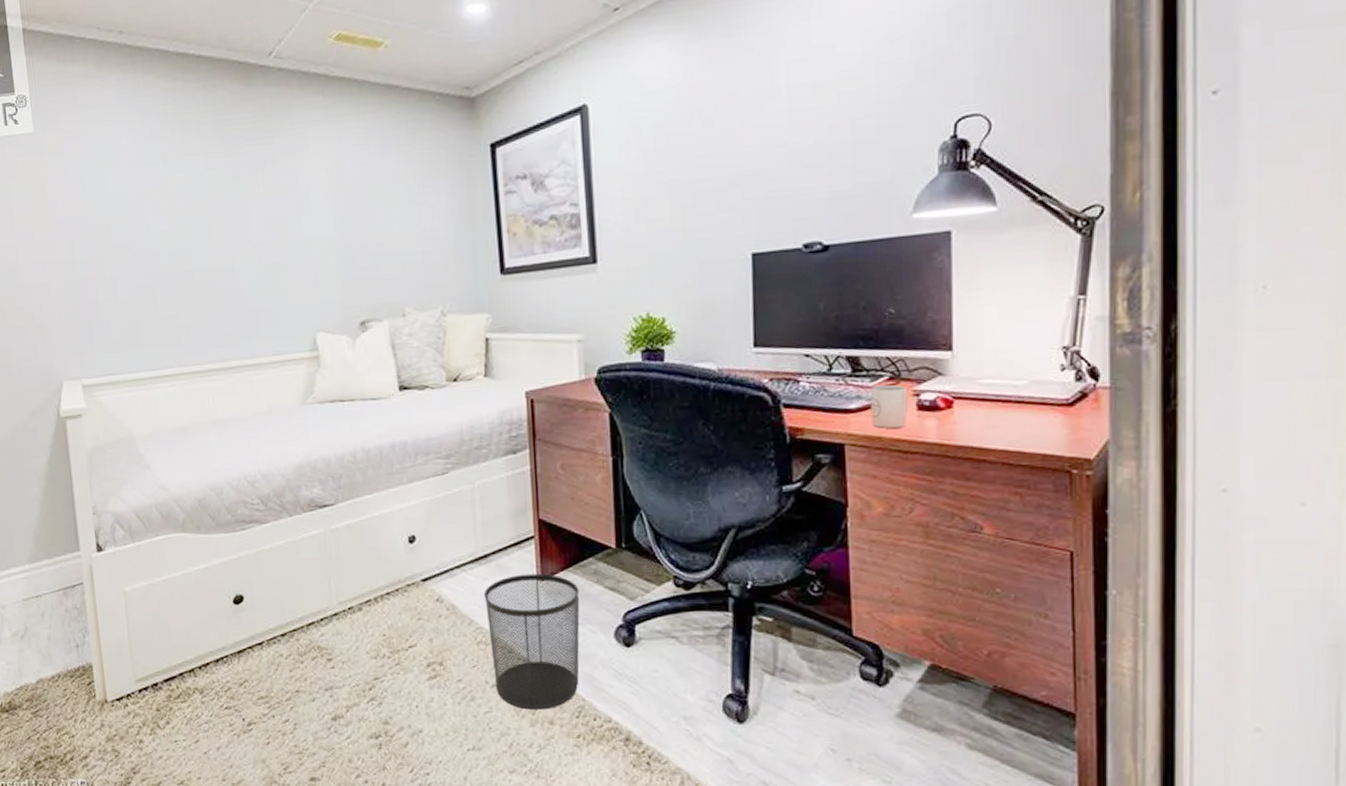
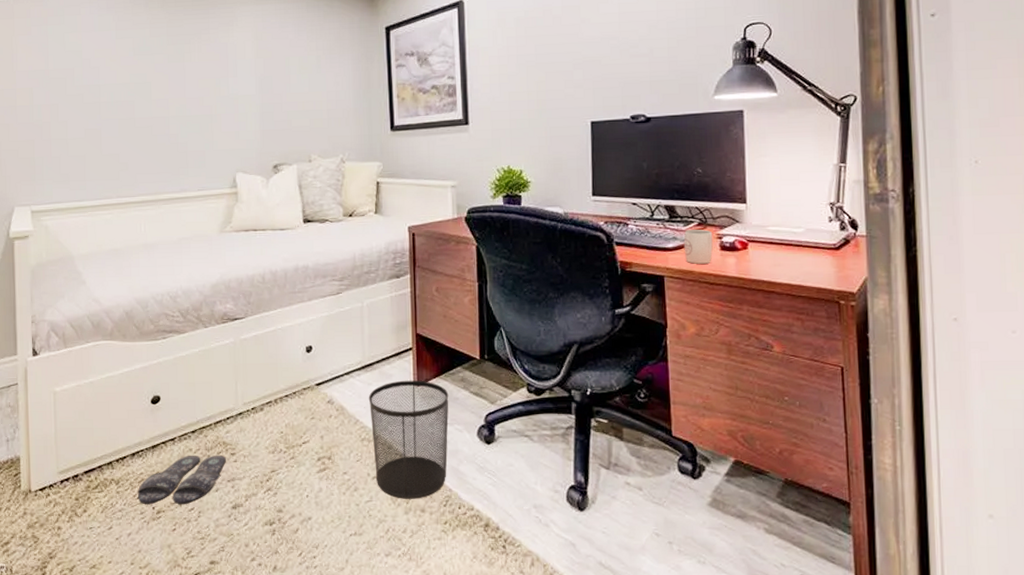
slippers: none [225,660,322,715] -> present [138,454,226,504]

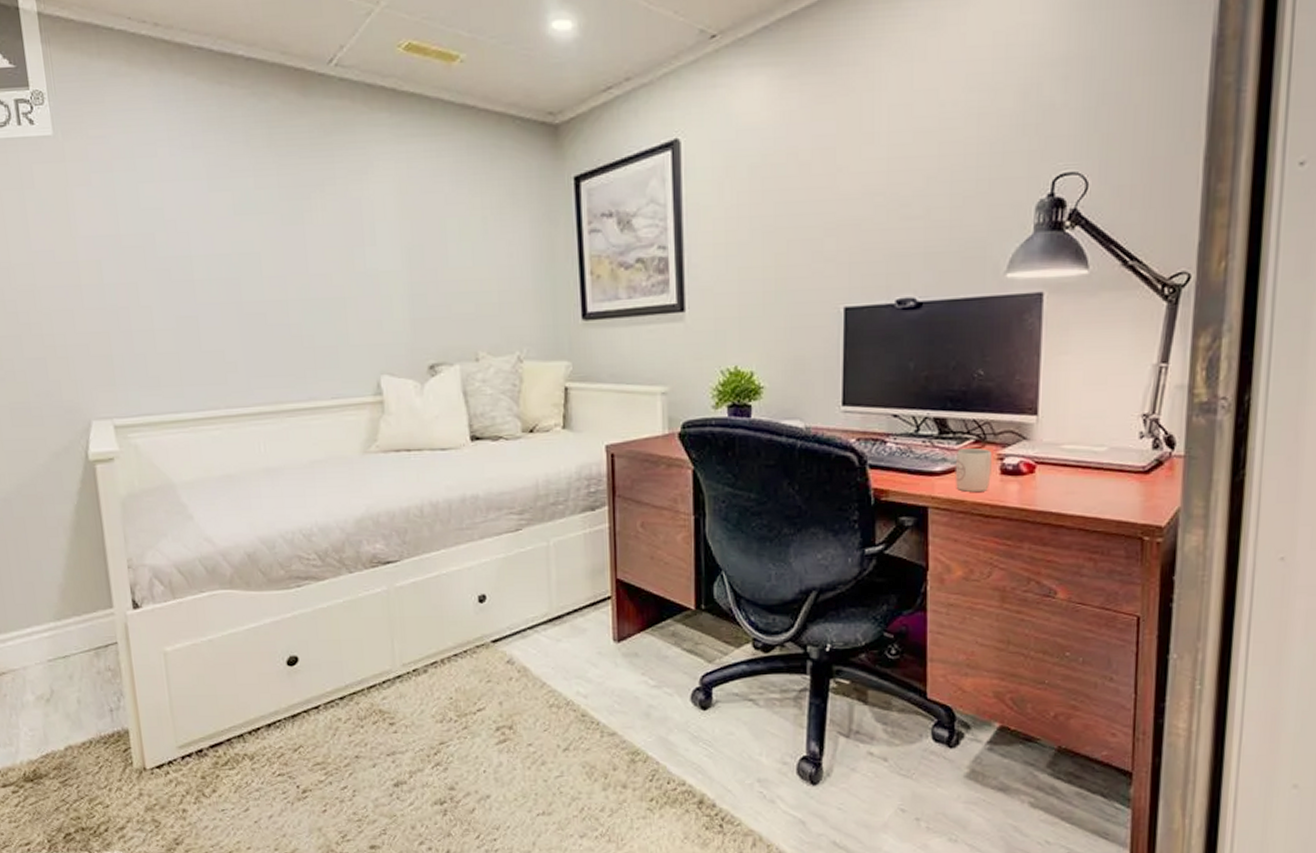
slippers: present [138,454,226,504] -> none [277,725,384,782]
waste bin: present [368,380,449,499] -> none [557,635,657,774]

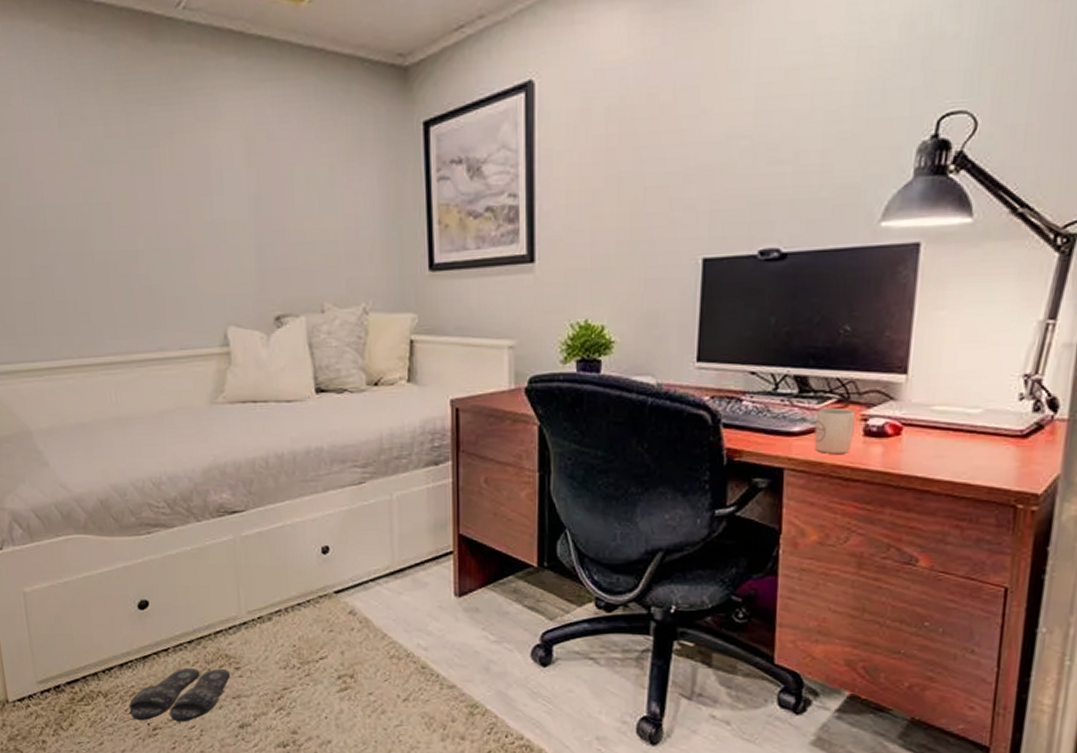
slippers: none [277,725,384,782] -> present [129,667,230,721]

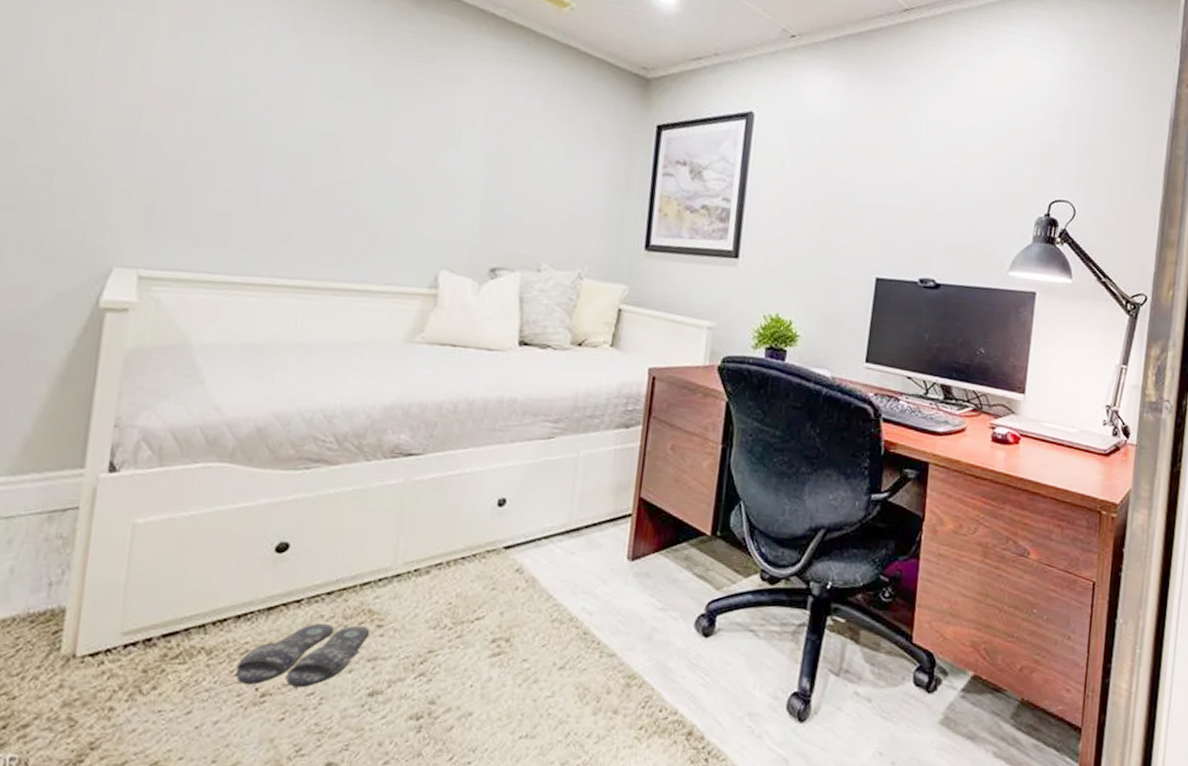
mug: present [814,408,855,454] -> none [953,415,986,455]

